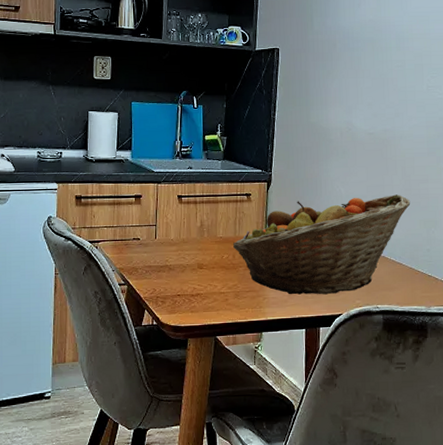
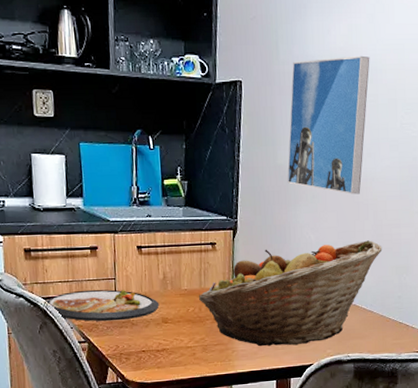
dish: none [89,235,196,266] -> present [44,289,160,322]
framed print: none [319,26,398,151] -> present [287,55,370,195]

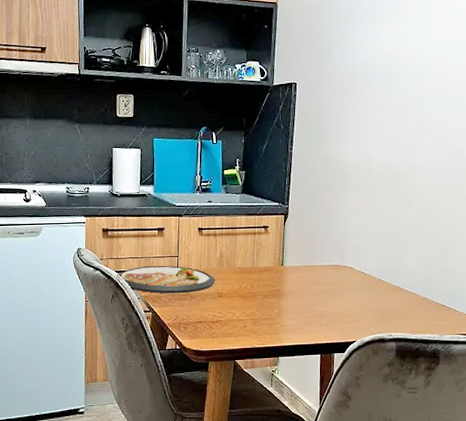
fruit basket: present [199,240,383,347] -> none [251,226,426,323]
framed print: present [287,55,370,195] -> none [335,57,417,184]

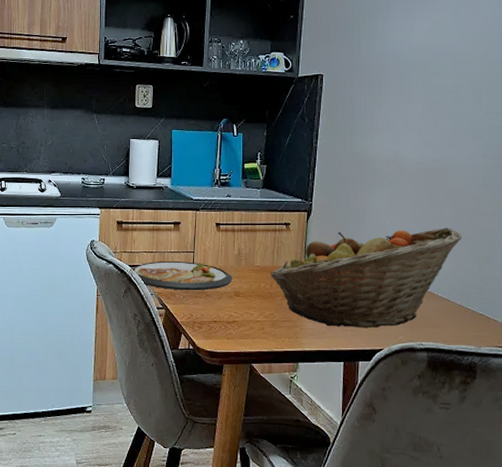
fruit basket: none [251,226,426,323] -> present [271,228,462,329]

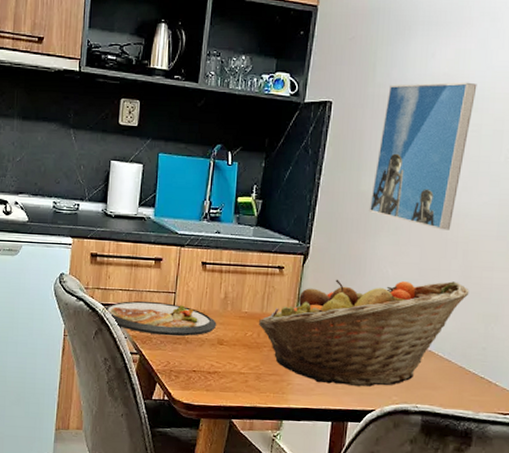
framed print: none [363,49,454,182] -> present [369,82,477,230]

